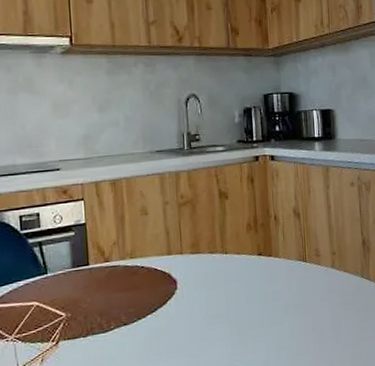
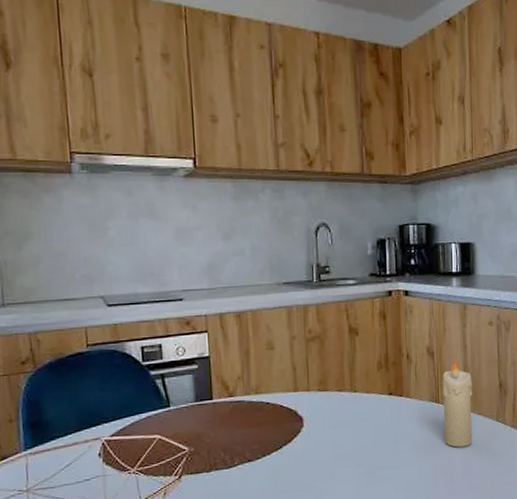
candle: none [308,218,339,304] -> present [442,358,473,448]

